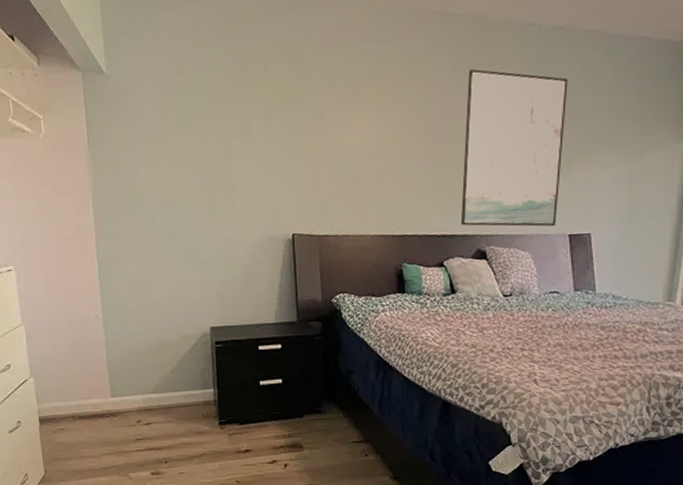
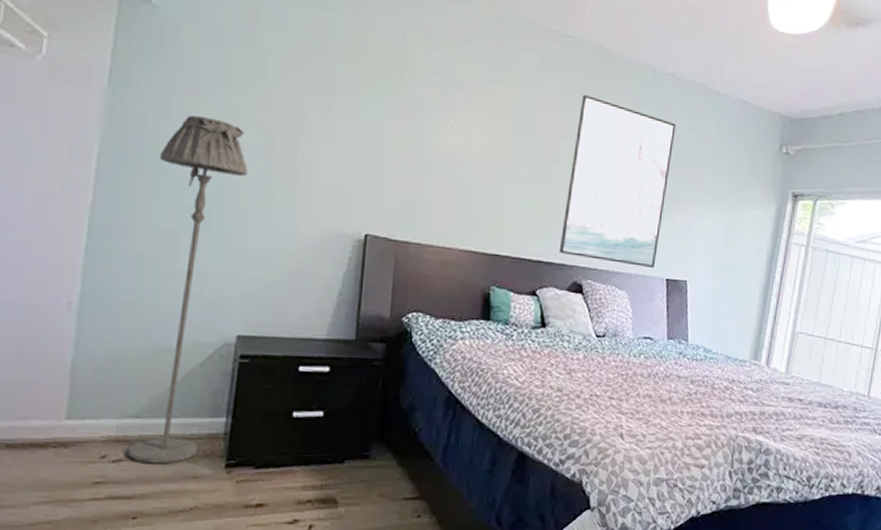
floor lamp: none [133,158,198,425] -> present [128,115,248,464]

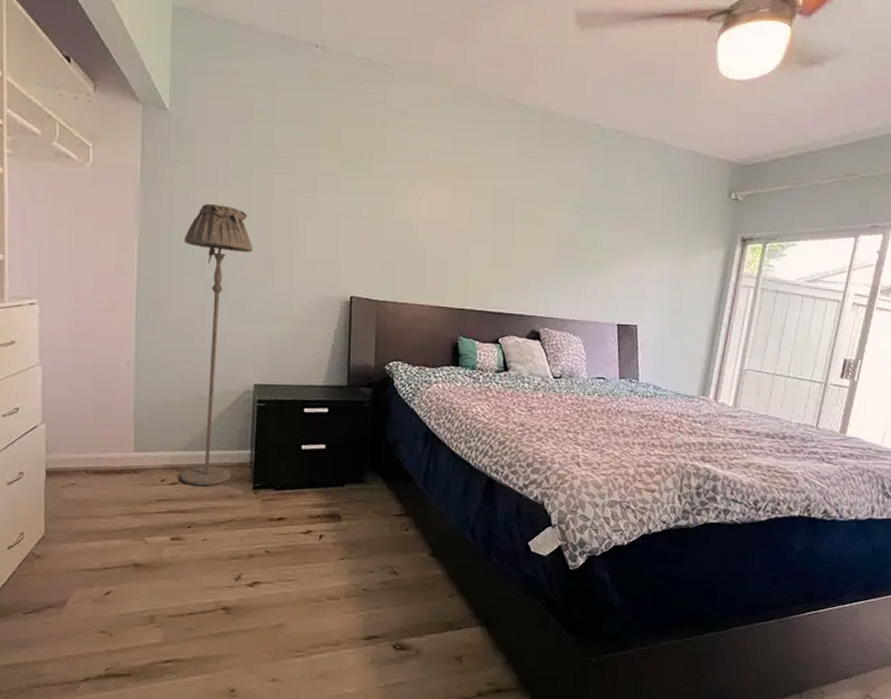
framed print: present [558,94,676,269] -> none [517,157,625,316]

